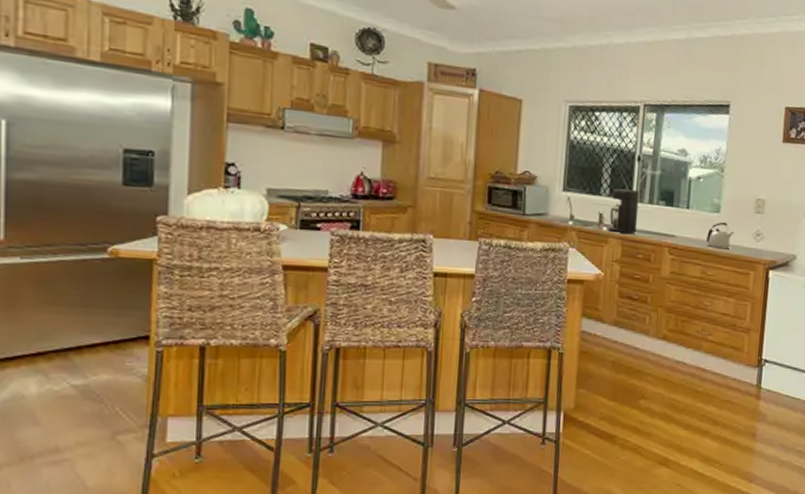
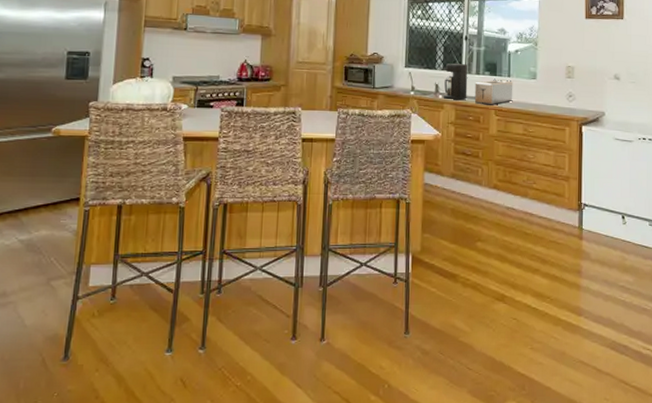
toaster: none [645,211,693,242] -> present [474,80,513,105]
kettle: present [706,222,735,250] -> none [526,86,550,110]

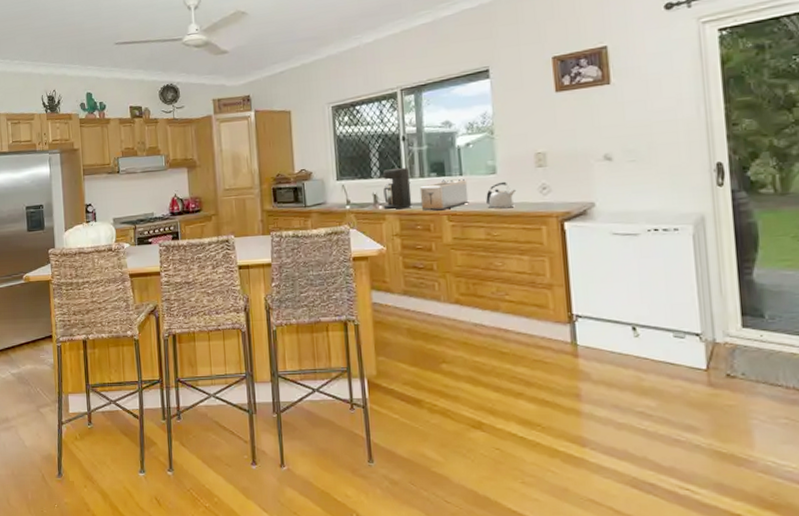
kettle: none [526,86,550,110] -> present [486,181,517,209]

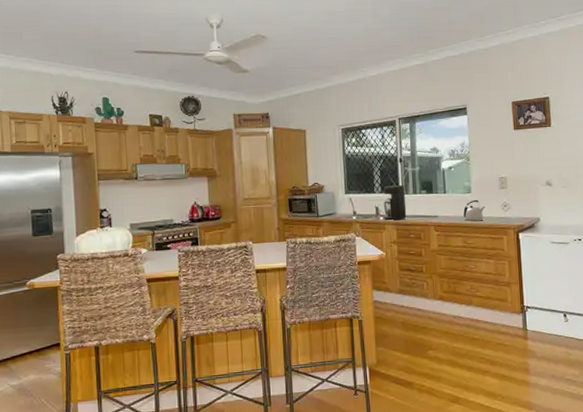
toaster: present [419,179,468,211] -> none [413,197,450,223]

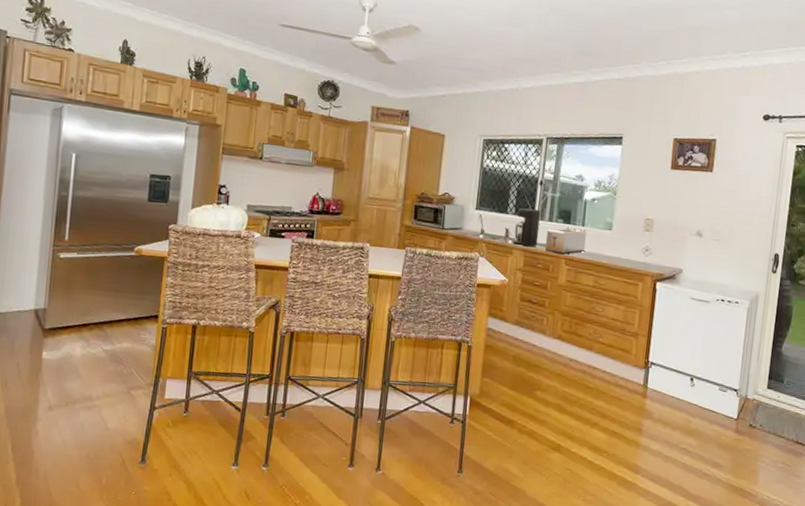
toaster: none [413,197,450,223] -> present [545,228,587,255]
kettle: present [463,199,486,221] -> none [599,238,625,262]

